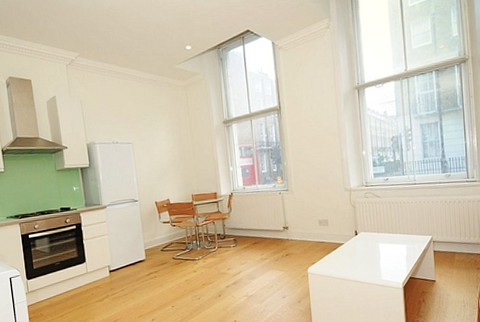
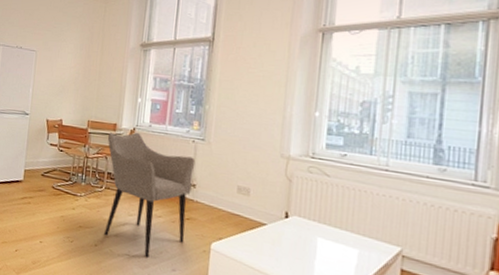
armchair: none [212,196,288,293] -> present [103,132,196,257]

